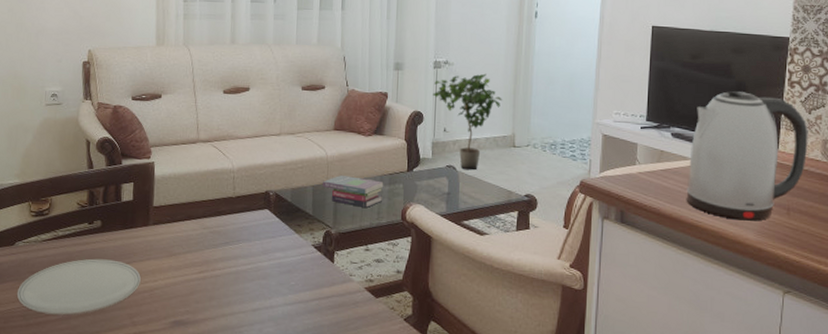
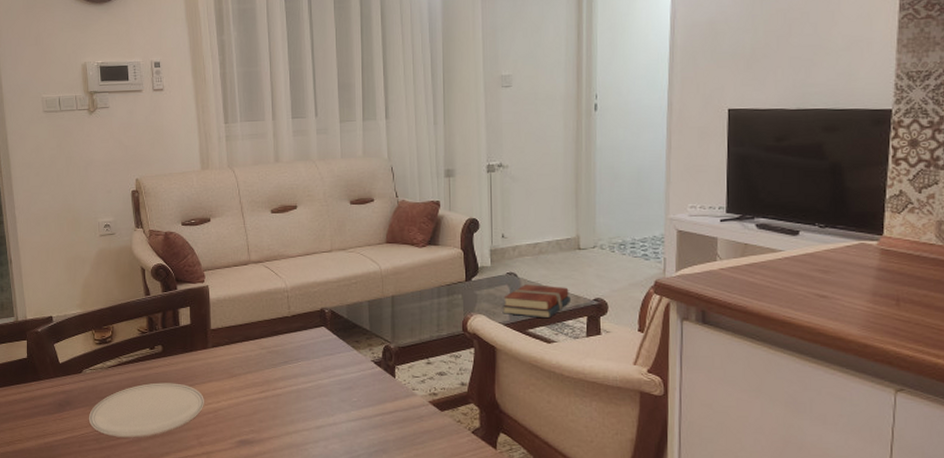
books: present [323,174,384,208] -> none [378,288,442,320]
potted plant: present [433,73,503,171] -> none [488,174,564,276]
books: none [440,177,504,212] -> present [502,284,571,319]
kettle: present [686,91,808,221] -> none [776,174,919,315]

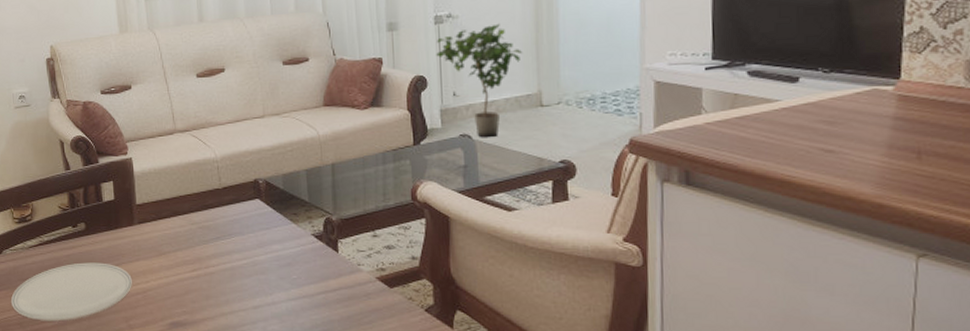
potted plant: none [488,174,564,276] -> present [436,23,523,138]
books: present [502,284,571,319] -> none [455,146,533,184]

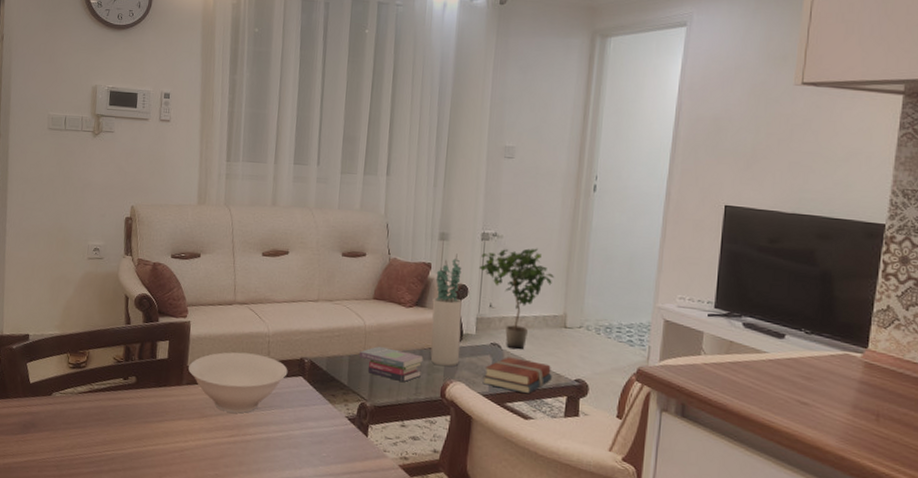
plate: present [10,262,132,322] -> none [51,414,172,470]
bowl: none [138,182,243,246] -> present [188,351,288,414]
books: none [317,155,388,189] -> present [359,346,424,382]
vase: none [389,43,428,167] -> present [430,253,462,367]
books: none [455,146,533,184] -> present [482,357,552,395]

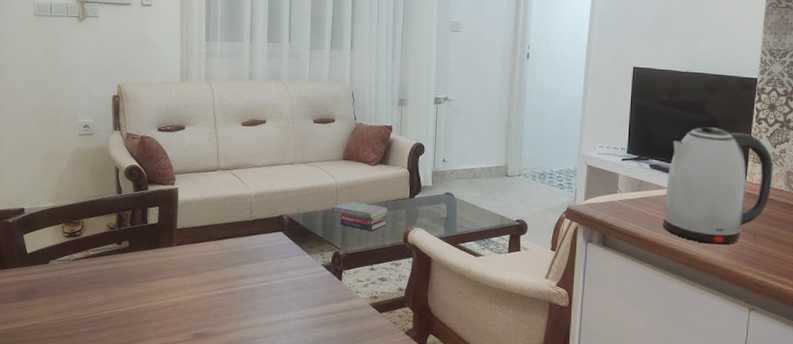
bowl: present [188,351,288,414] -> none [178,213,269,268]
vase: present [430,253,462,367] -> none [394,117,420,216]
potted plant: present [479,248,555,350] -> none [433,109,497,198]
books: present [482,357,552,395] -> none [439,204,497,235]
kettle: none [757,280,905,426] -> present [662,127,773,245]

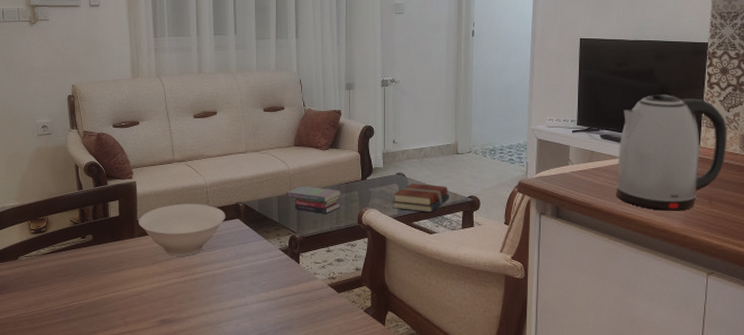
bowl: none [178,213,269,268] -> present [139,203,226,256]
books: none [439,204,497,235] -> present [392,183,449,213]

